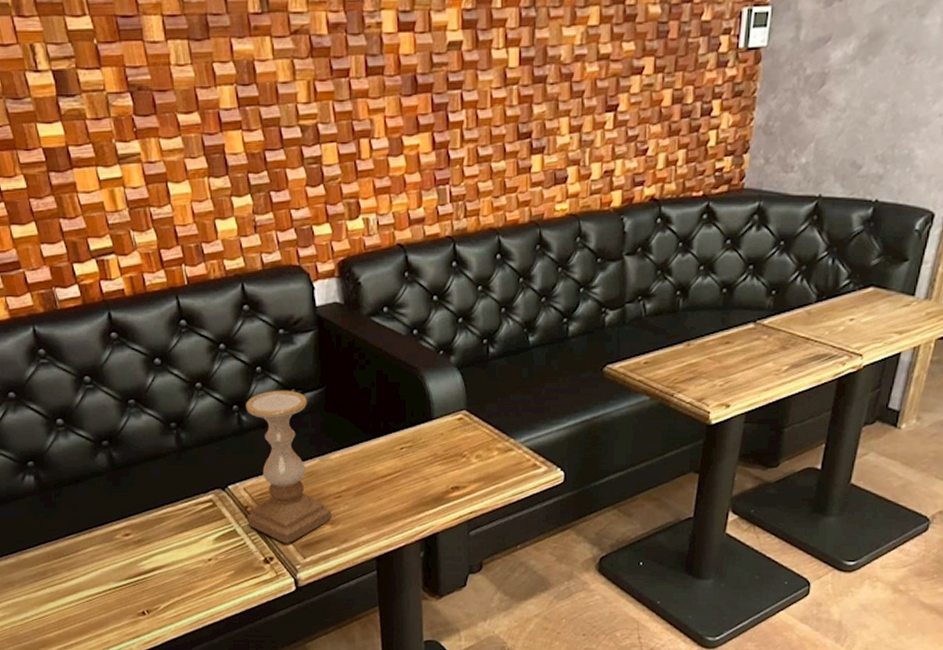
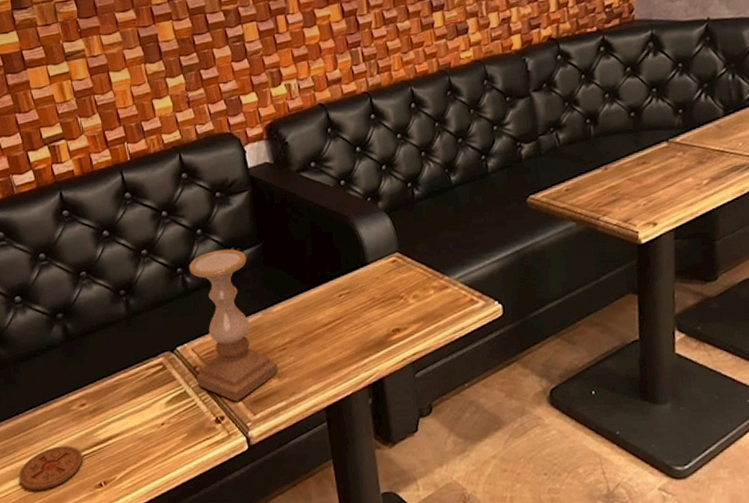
coaster: none [58,573,126,614] -> present [18,446,83,491]

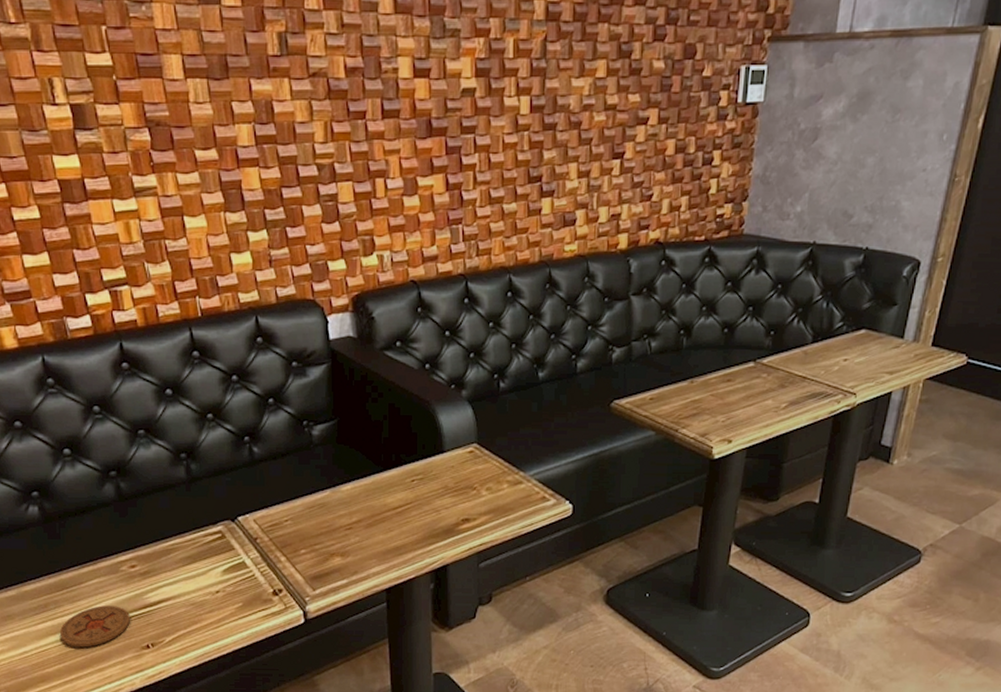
candle holder: present [189,248,278,402] -> none [257,421,342,576]

